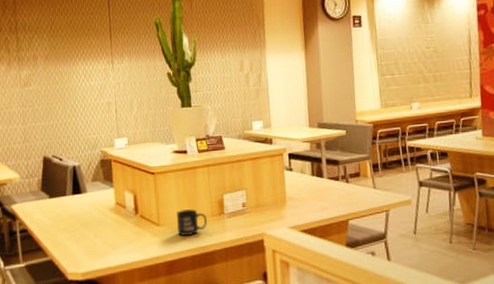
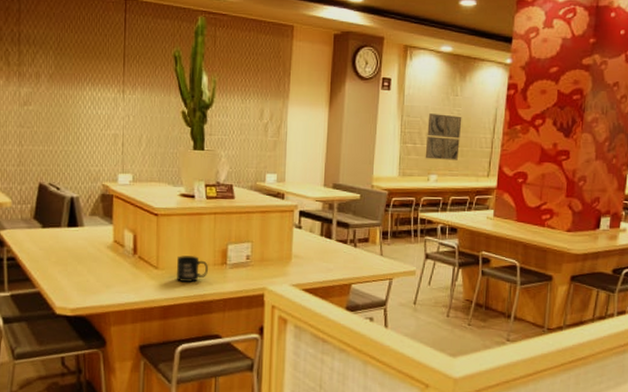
wall art: none [402,42,438,88] -> present [425,113,462,160]

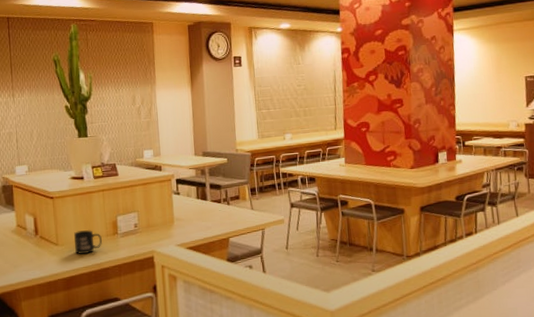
wall art: present [425,113,462,160] -> none [277,81,308,121]

